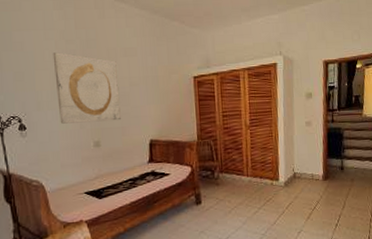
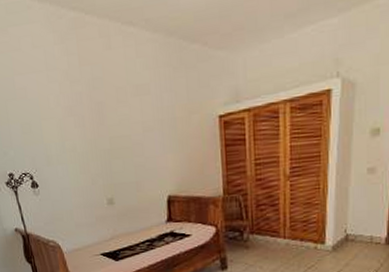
wall art: present [53,52,121,124] -> none [57,97,135,180]

